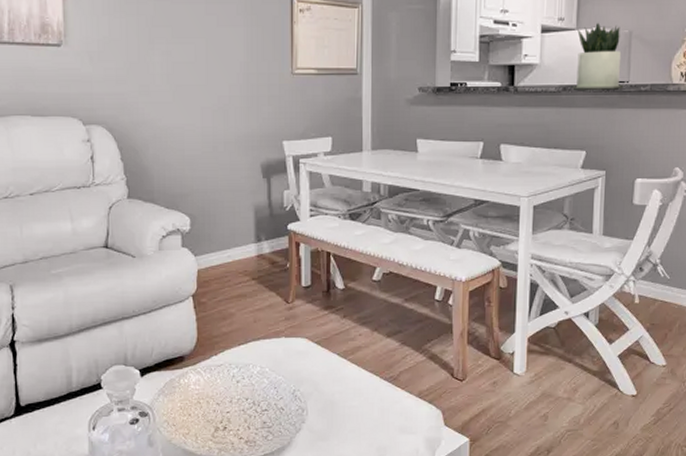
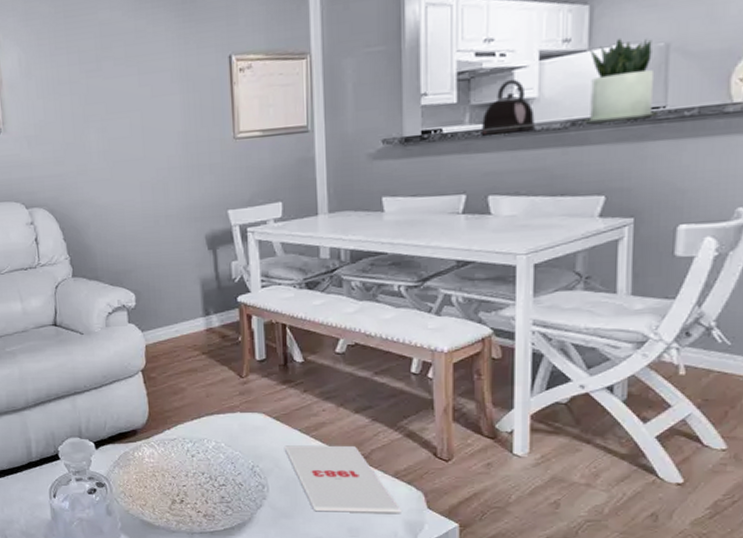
magazine: none [323,367,424,433] -> present [284,445,403,513]
kettle: none [496,46,538,92] -> present [481,78,536,136]

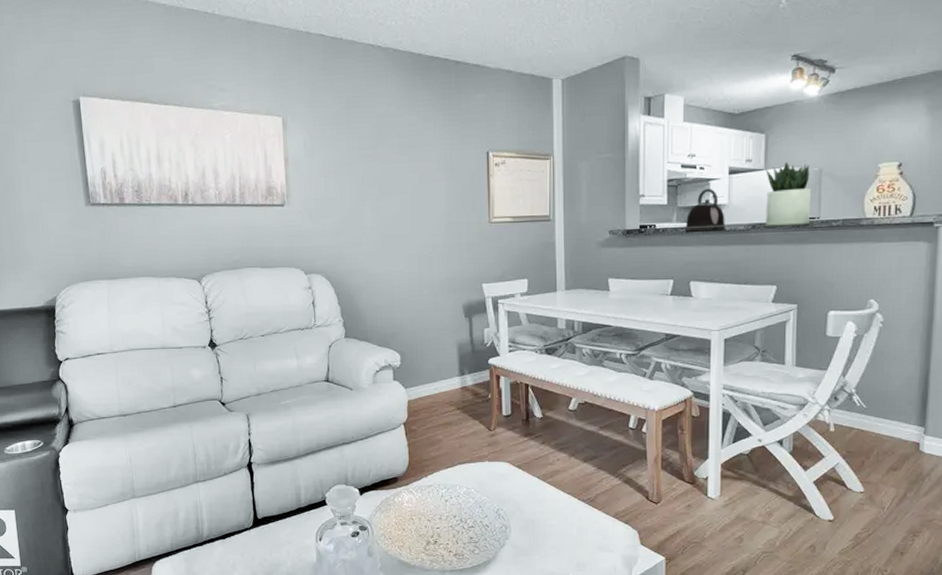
magazine: present [284,445,403,513] -> none [524,490,621,549]

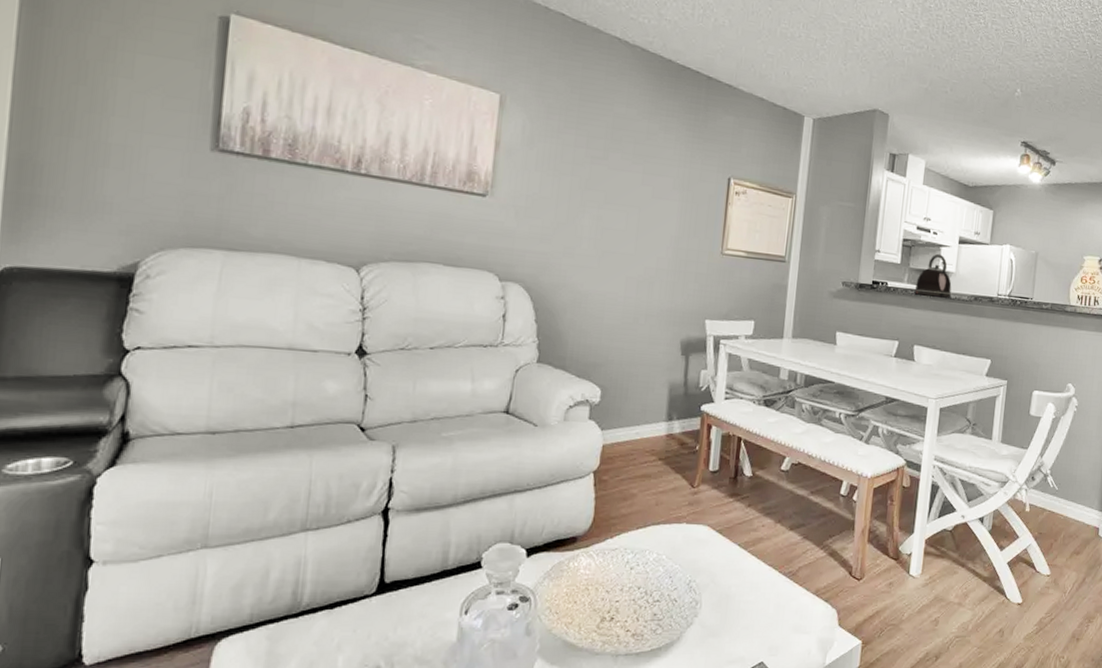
planter: present [761,161,815,229] -> none [983,240,1028,305]

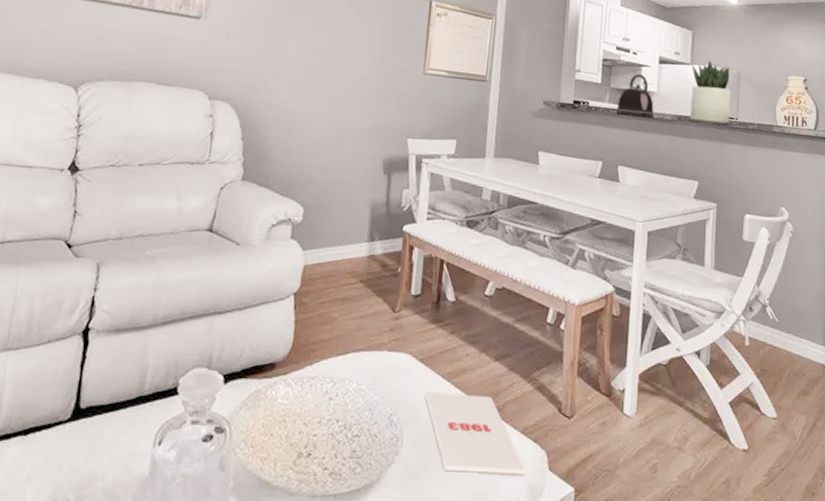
magazine: none [722,560,818,631] -> present [424,392,527,475]
planter: none [983,240,1028,305] -> present [686,60,734,126]

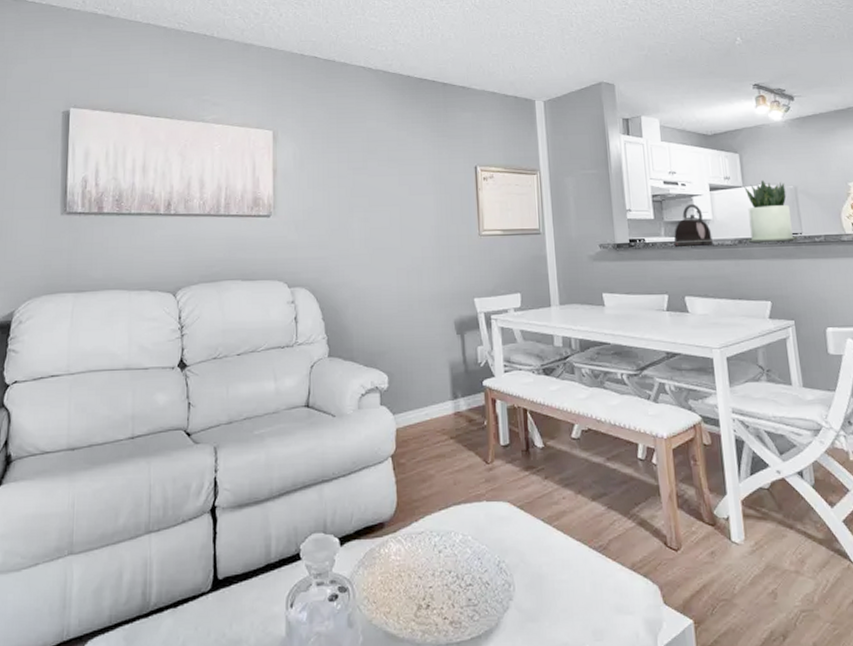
magazine: present [424,392,527,475] -> none [528,535,642,613]

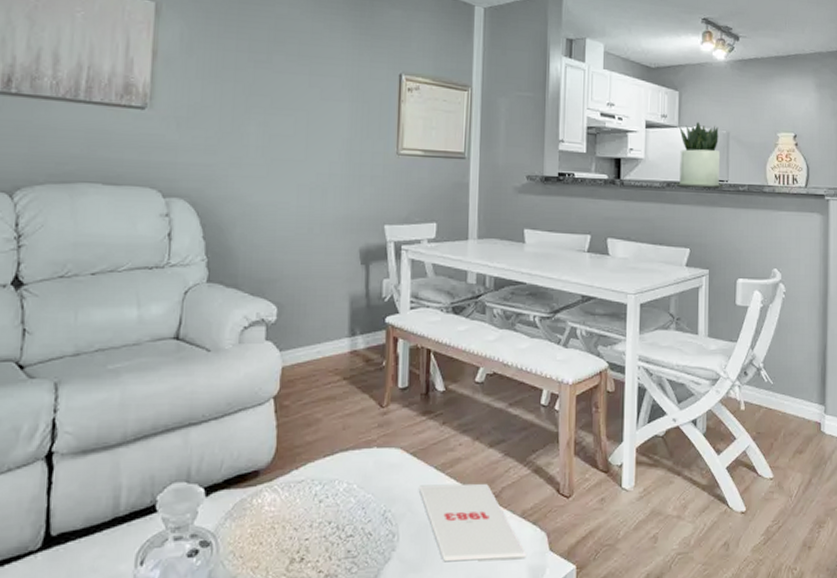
magazine: none [528,535,642,613] -> present [418,483,528,562]
kettle: present [673,203,714,247] -> none [603,140,643,186]

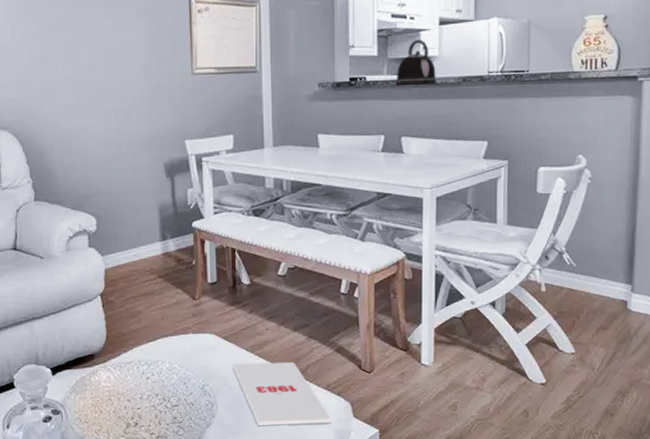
kettle: none [603,140,643,186] -> present [396,39,437,85]
planter: present [676,121,724,189] -> none [472,12,524,82]

